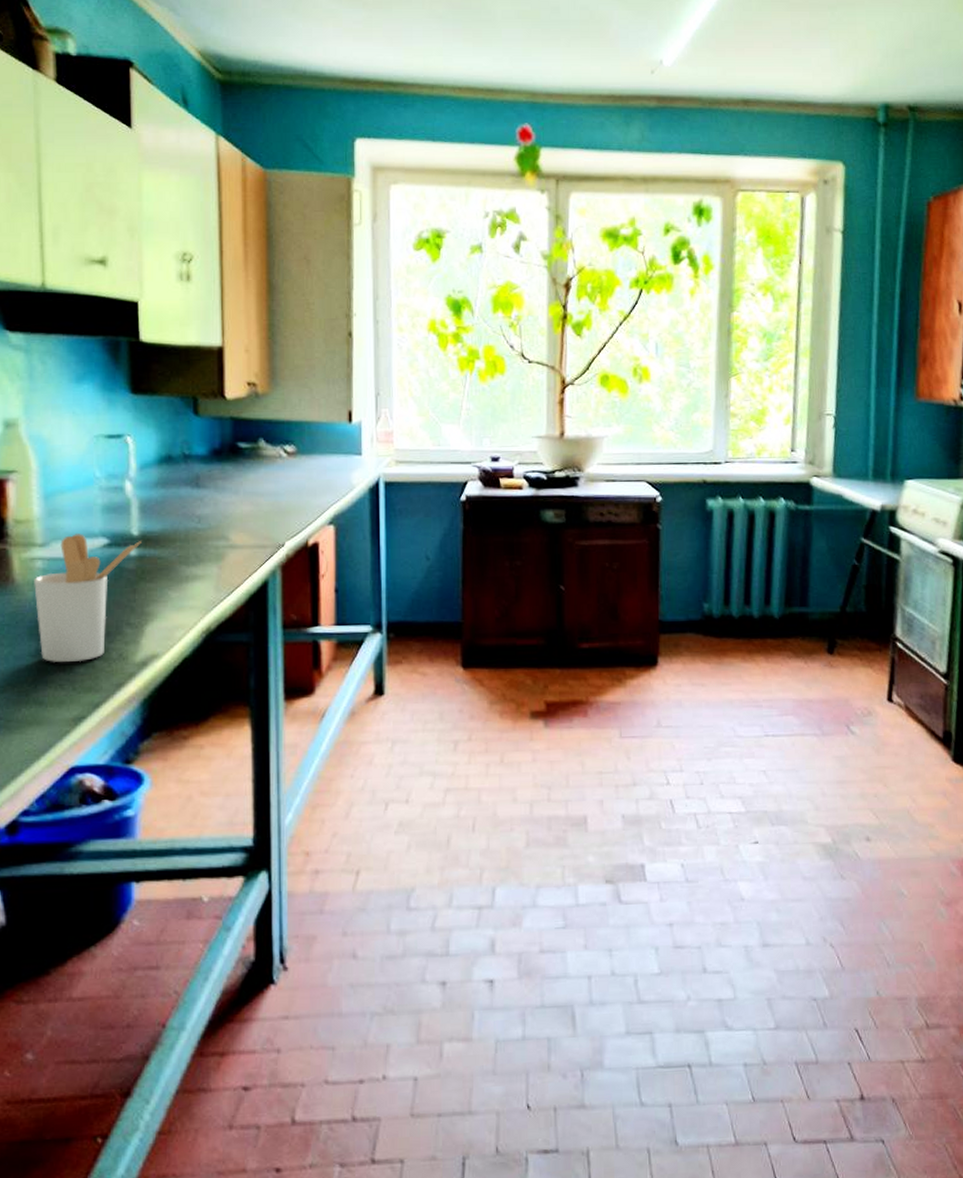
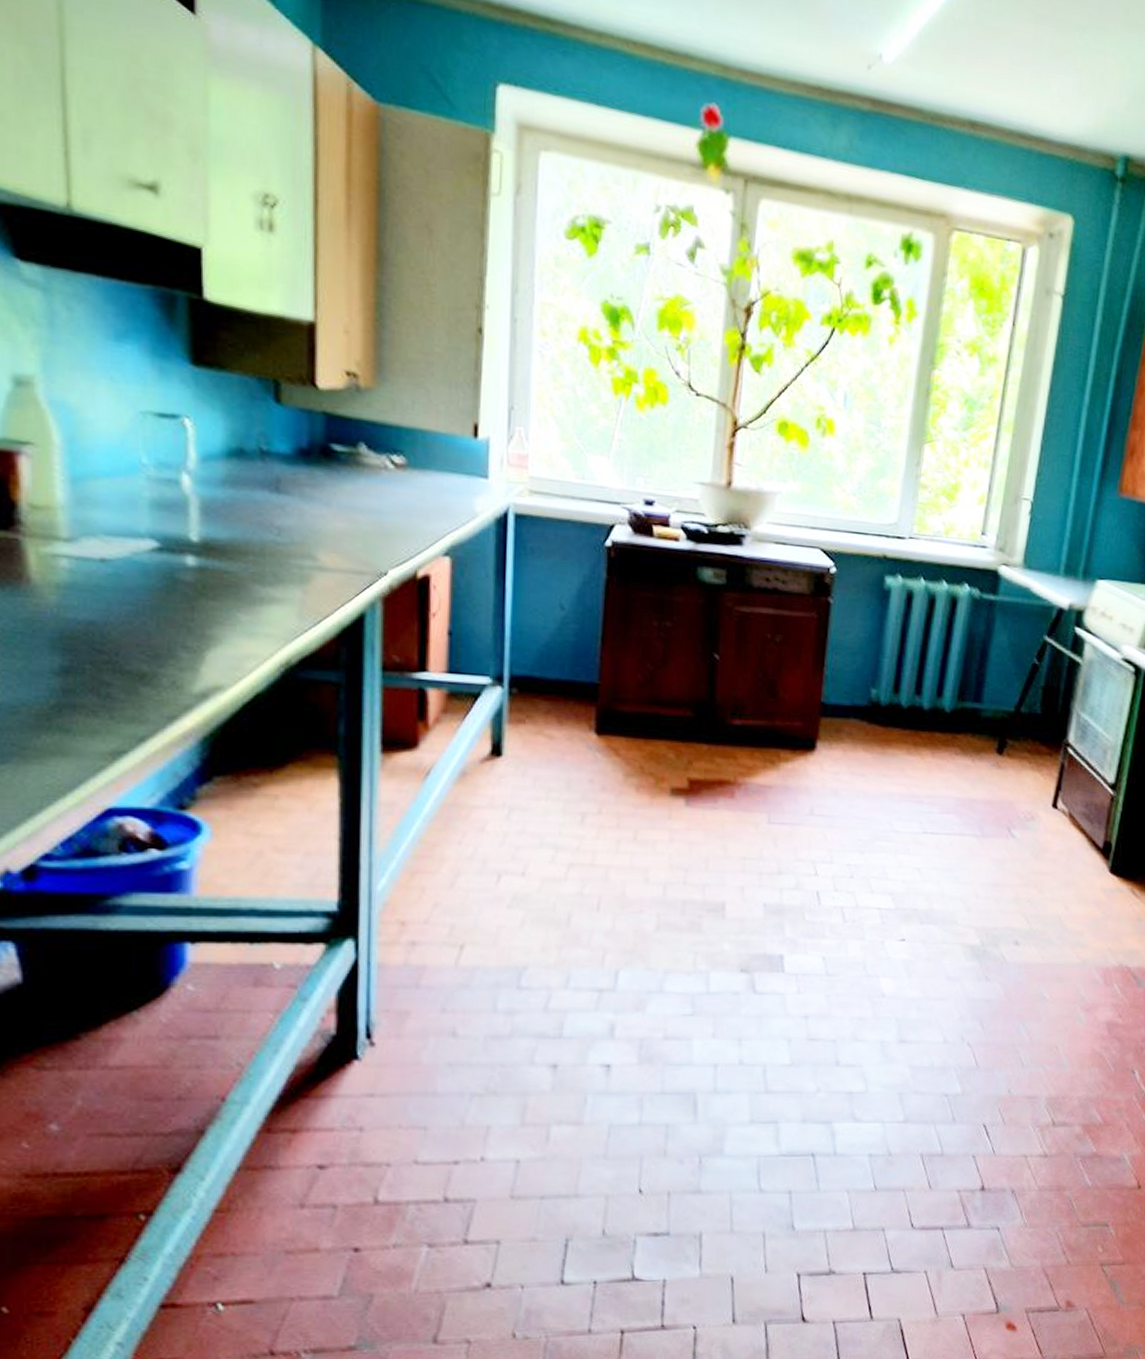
utensil holder: present [34,534,141,662] -> none [57,531,203,686]

